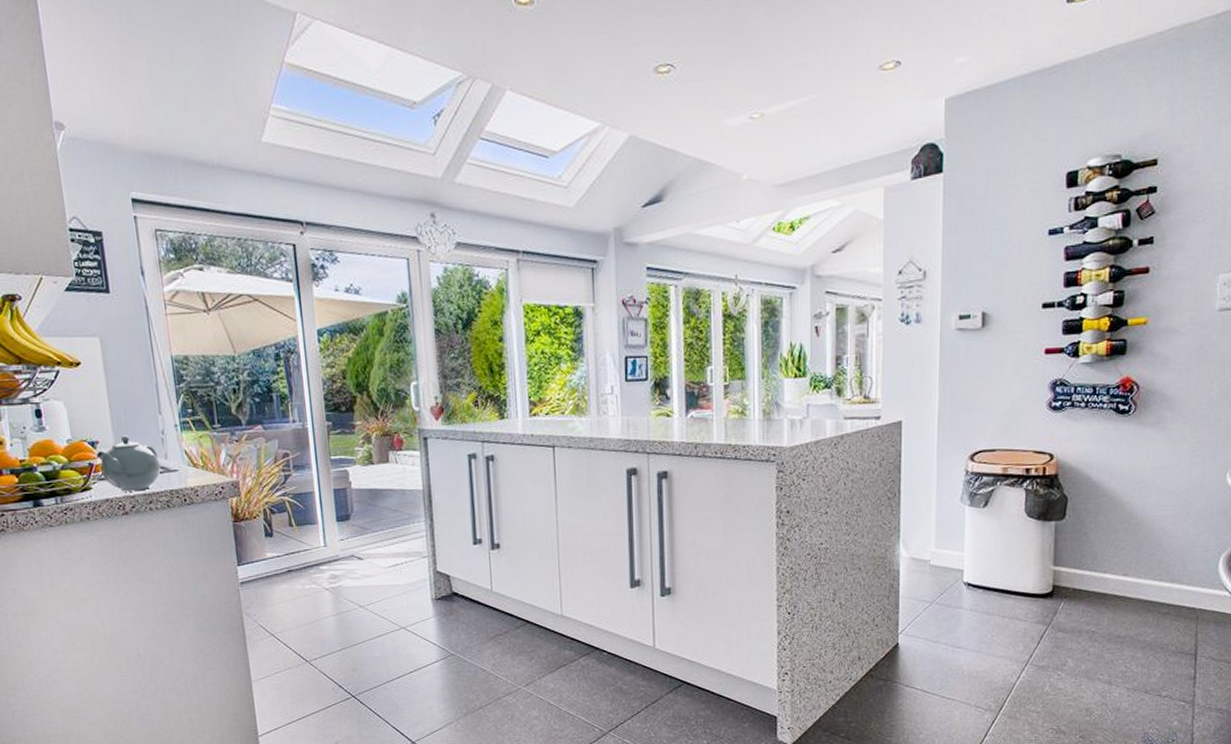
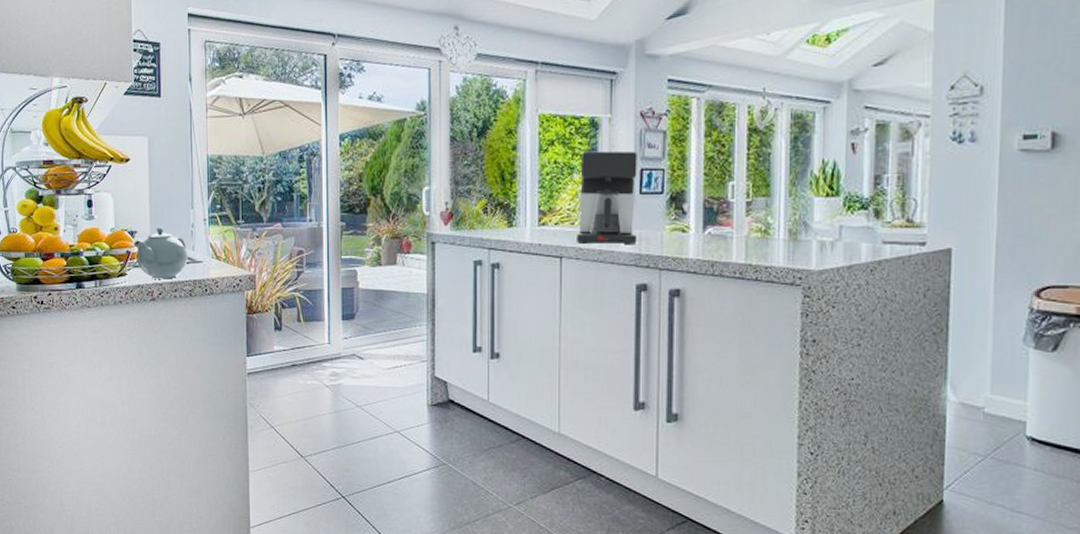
coffee maker: none [567,339,626,432] -> present [577,150,638,245]

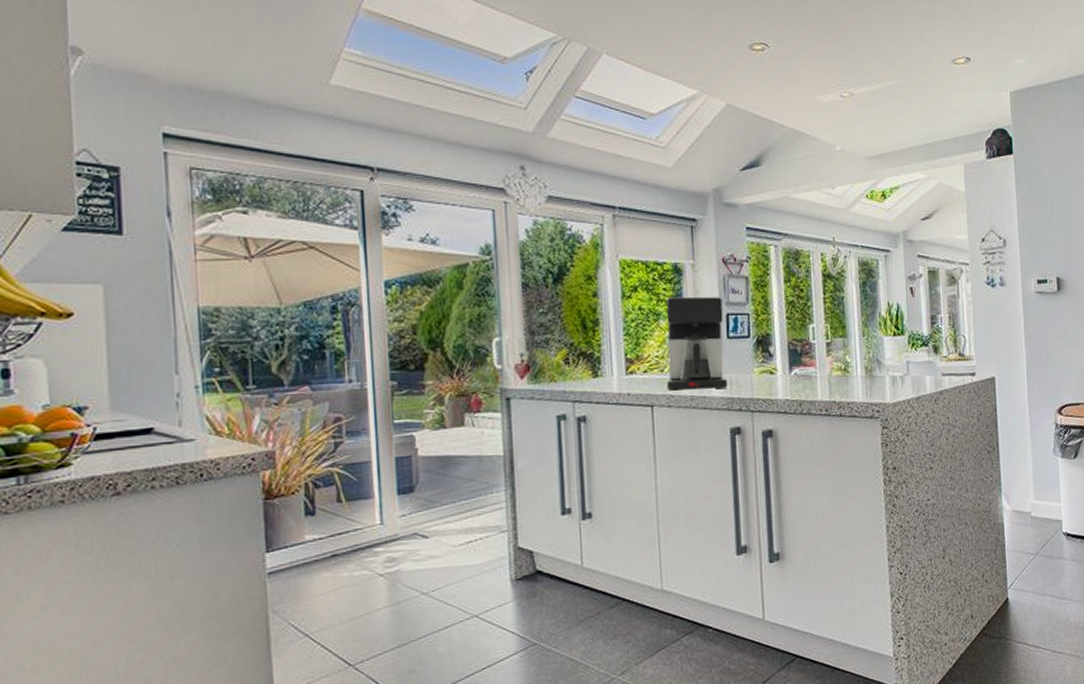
teapot: present [134,227,188,279] -> none [83,399,172,468]

